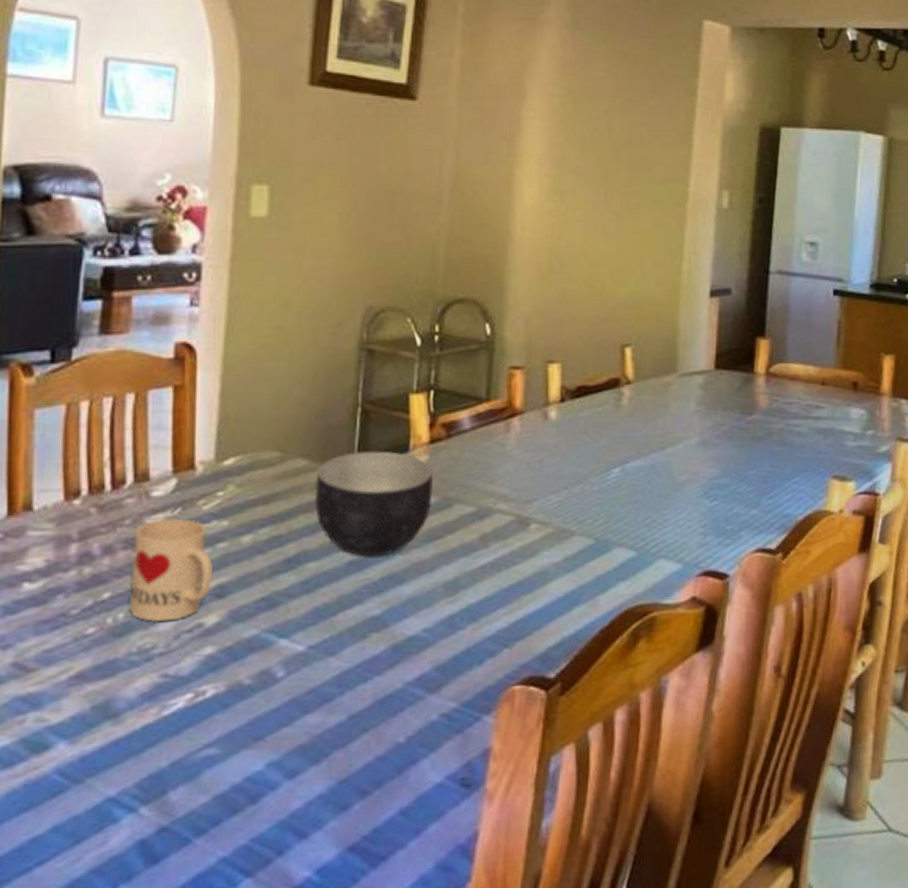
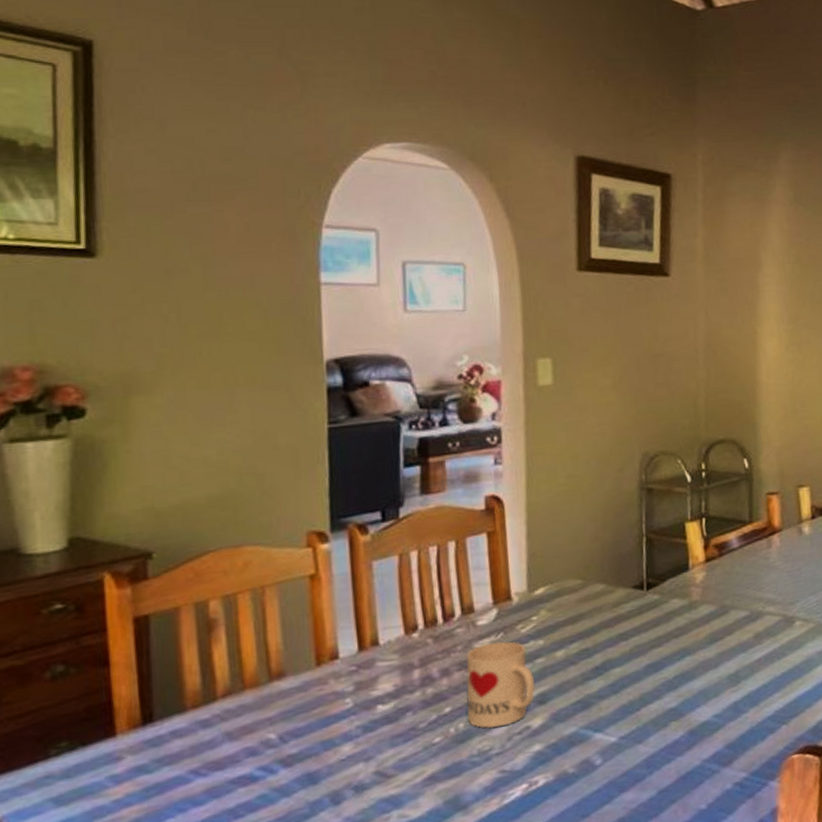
bowl: present [316,450,434,557] -> none [613,571,712,660]

